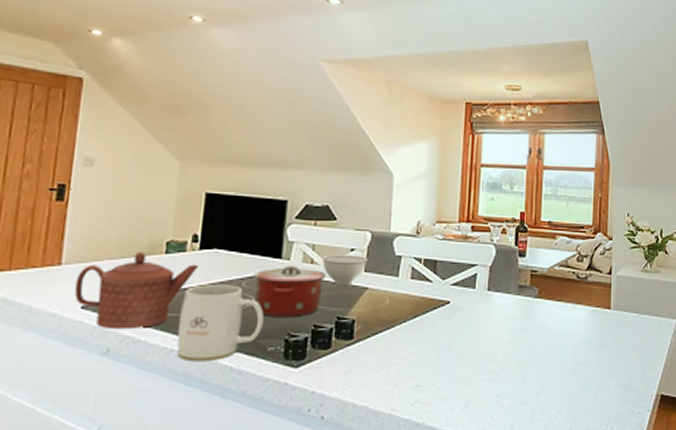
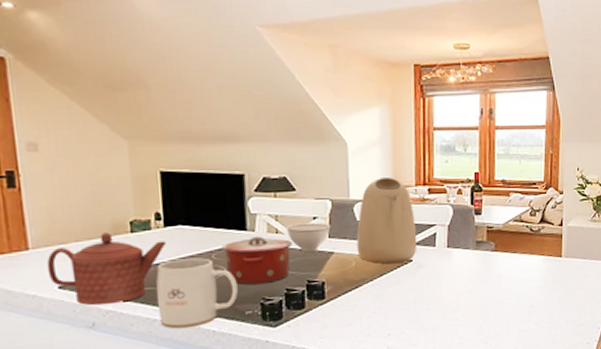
kettle: none [392,212,457,303] -> present [356,178,417,264]

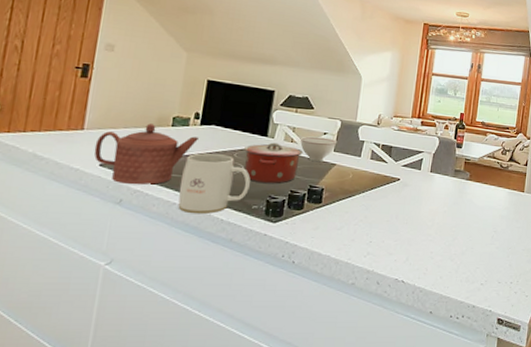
kettle: present [356,178,417,264] -> none [355,108,407,180]

